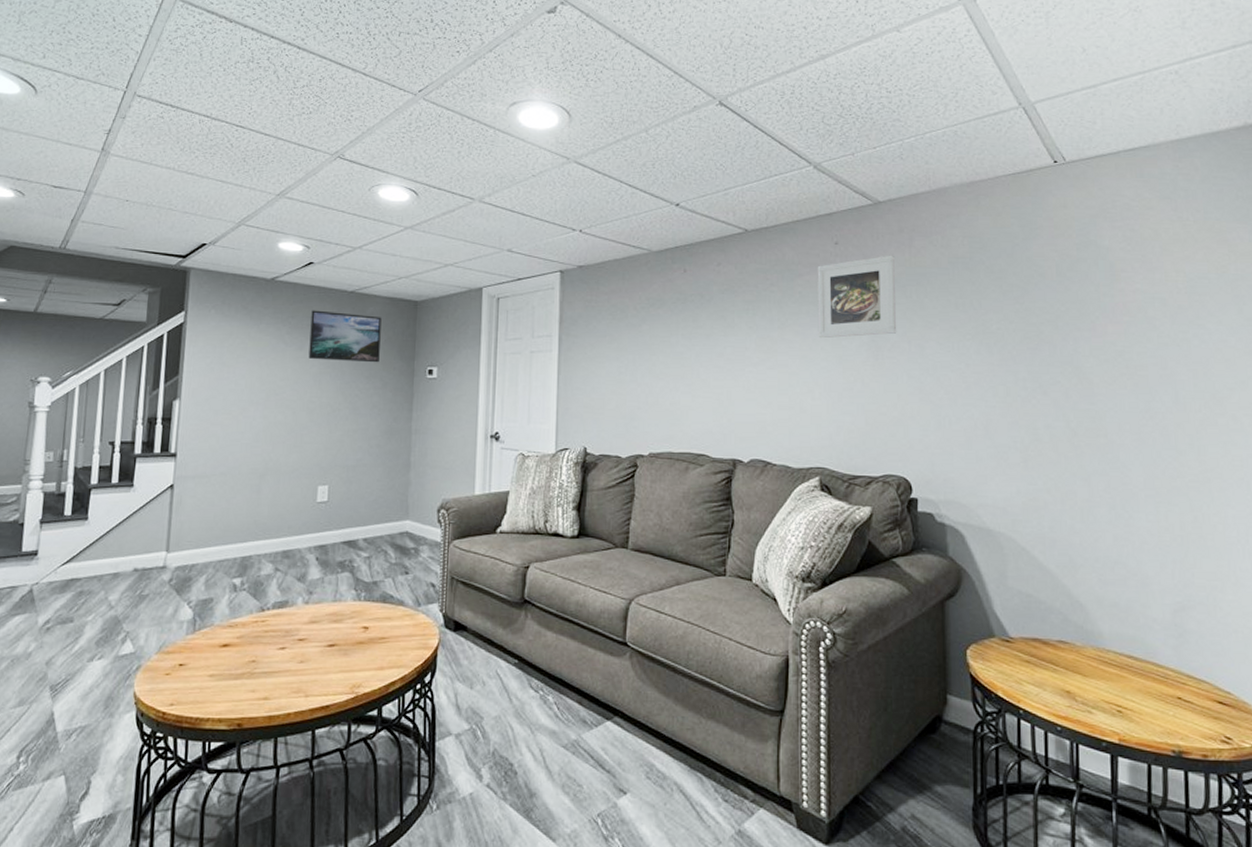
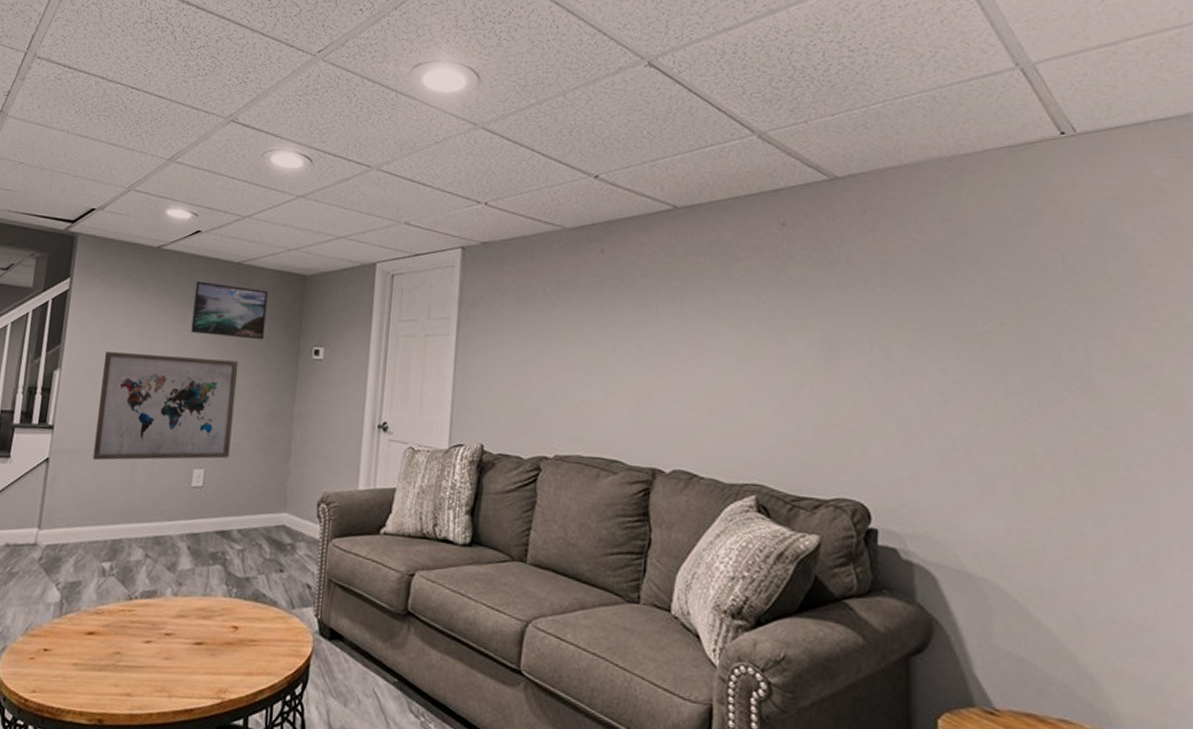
wall art: none [217,380,357,484] -> present [92,352,239,461]
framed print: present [817,255,897,339] -> none [758,239,856,334]

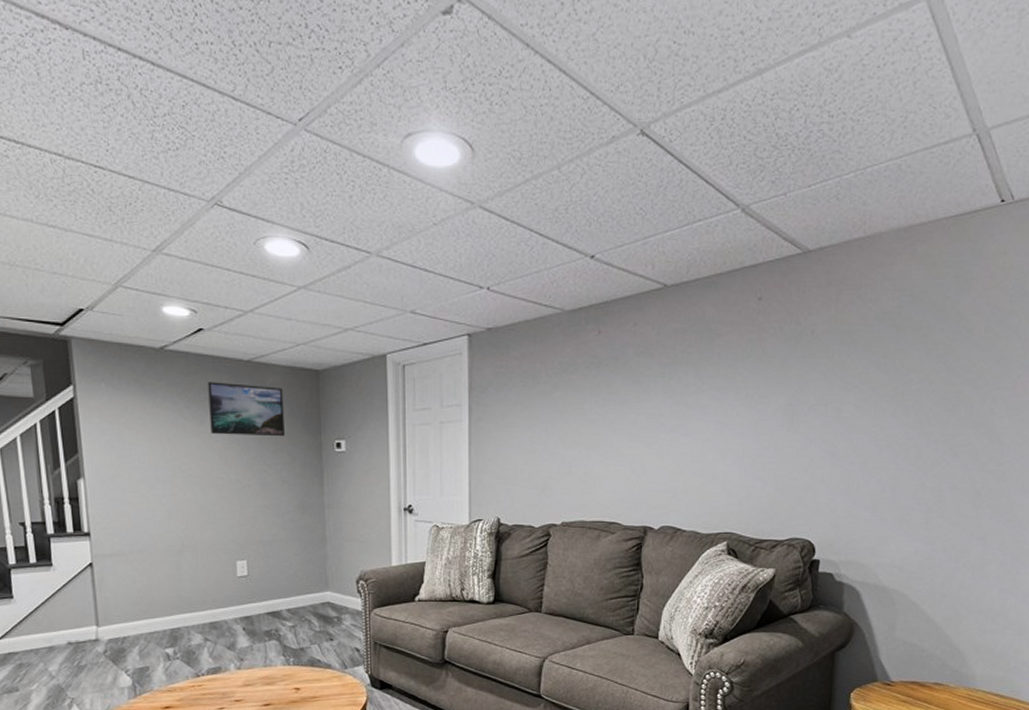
wall art: present [92,352,239,461] -> none [126,458,268,561]

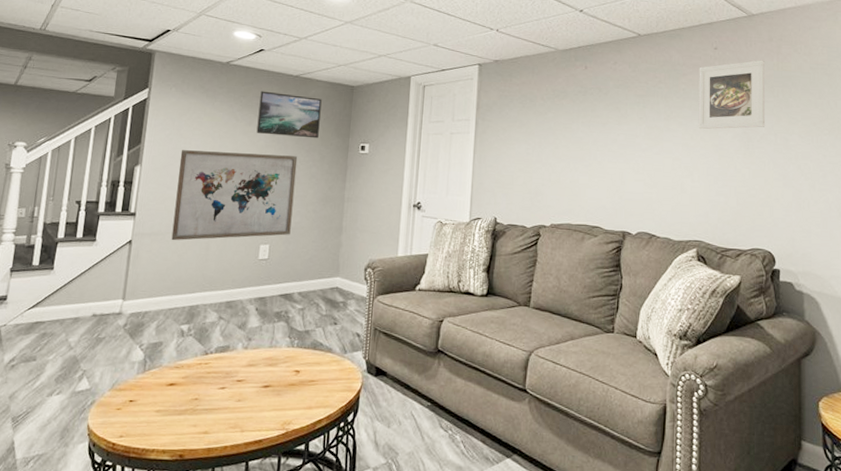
wall art: none [126,458,268,561] -> present [171,150,298,241]
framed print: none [734,311,820,403] -> present [698,60,766,130]

